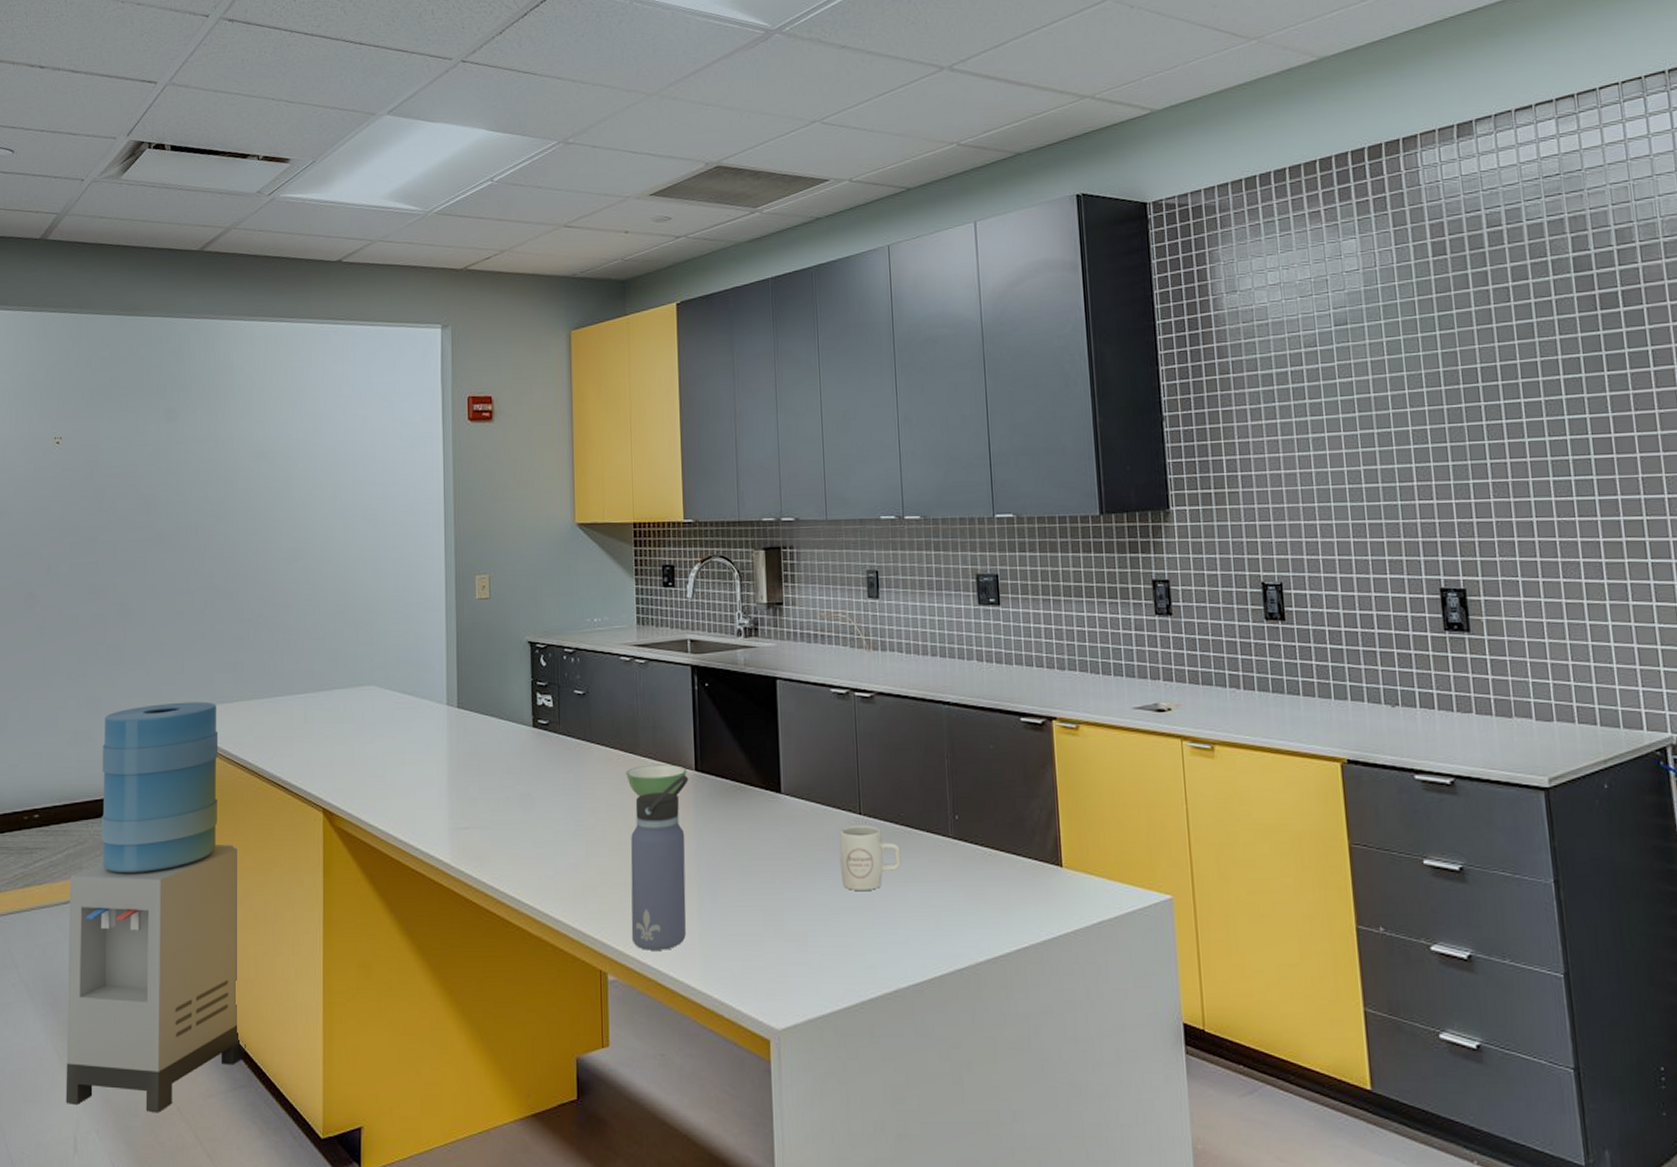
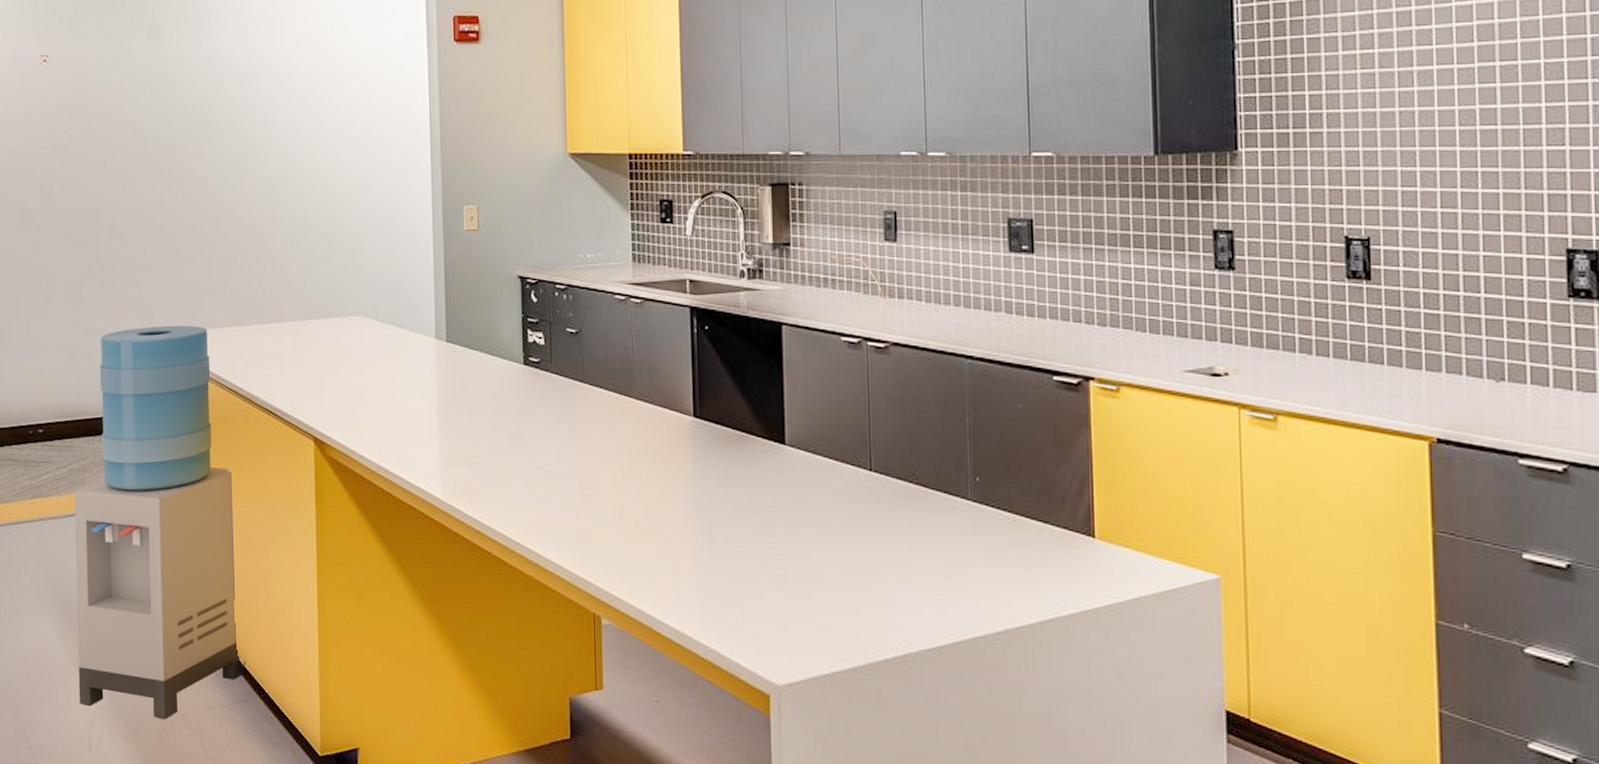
bowl: present [625,764,687,797] -> none [620,408,685,441]
water bottle: present [630,775,689,950] -> none [625,421,687,598]
mug: present [839,825,901,892] -> none [847,481,915,551]

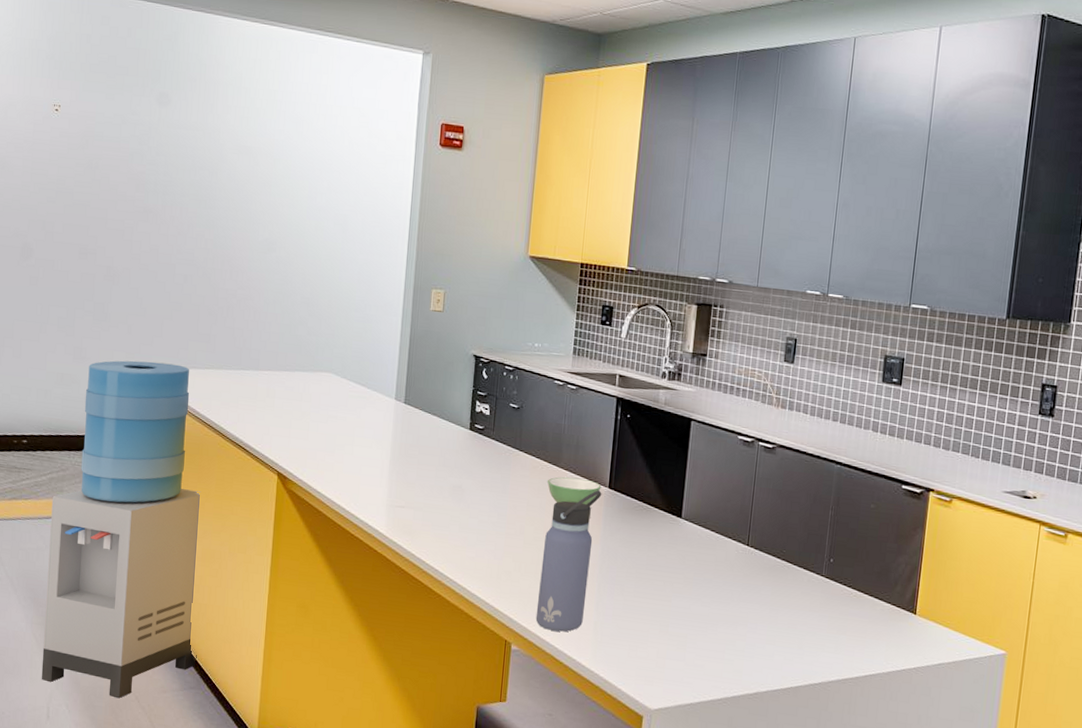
bowl: none [620,408,685,441] -> present [547,477,602,506]
water bottle: none [625,421,687,598] -> present [535,490,602,632]

